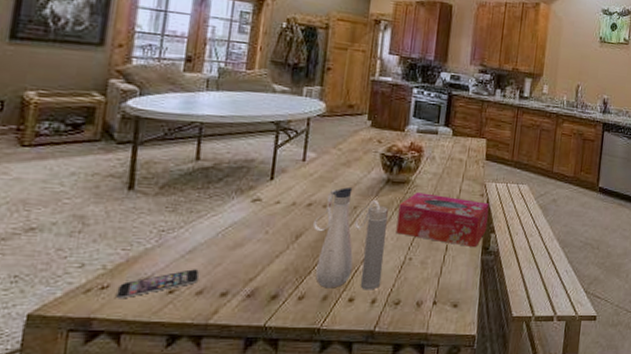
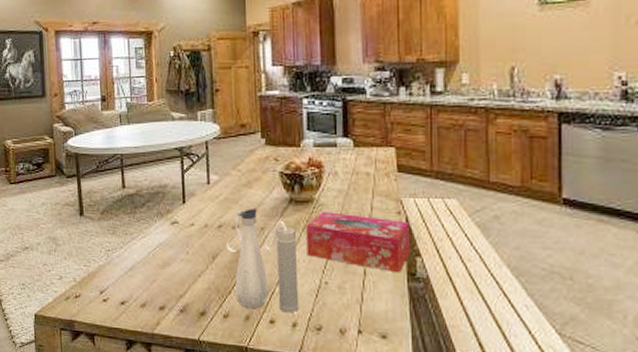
smartphone: present [116,269,200,299] -> none [86,284,141,307]

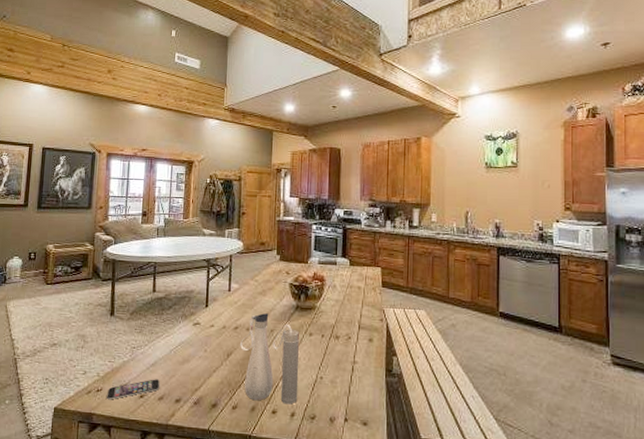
smartphone: none [86,284,141,307] -> present [107,379,160,400]
tissue box: present [306,212,410,273] -> none [307,318,389,370]

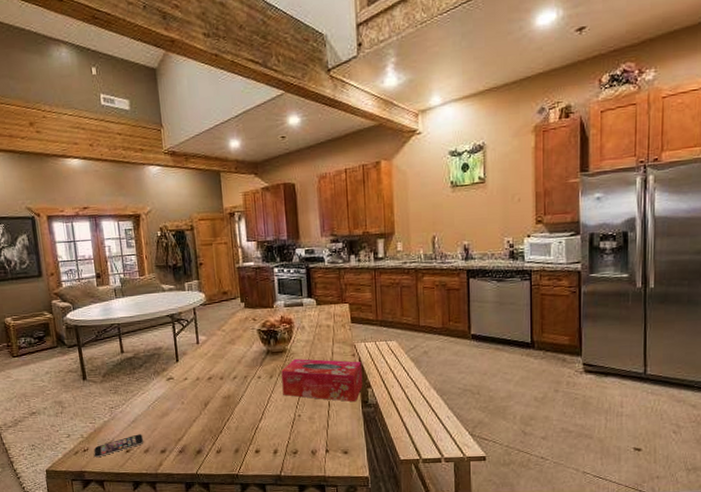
water bottle: present [239,313,299,405] -> none [215,361,279,443]
tissue box: none [307,318,389,370] -> present [281,359,363,402]

